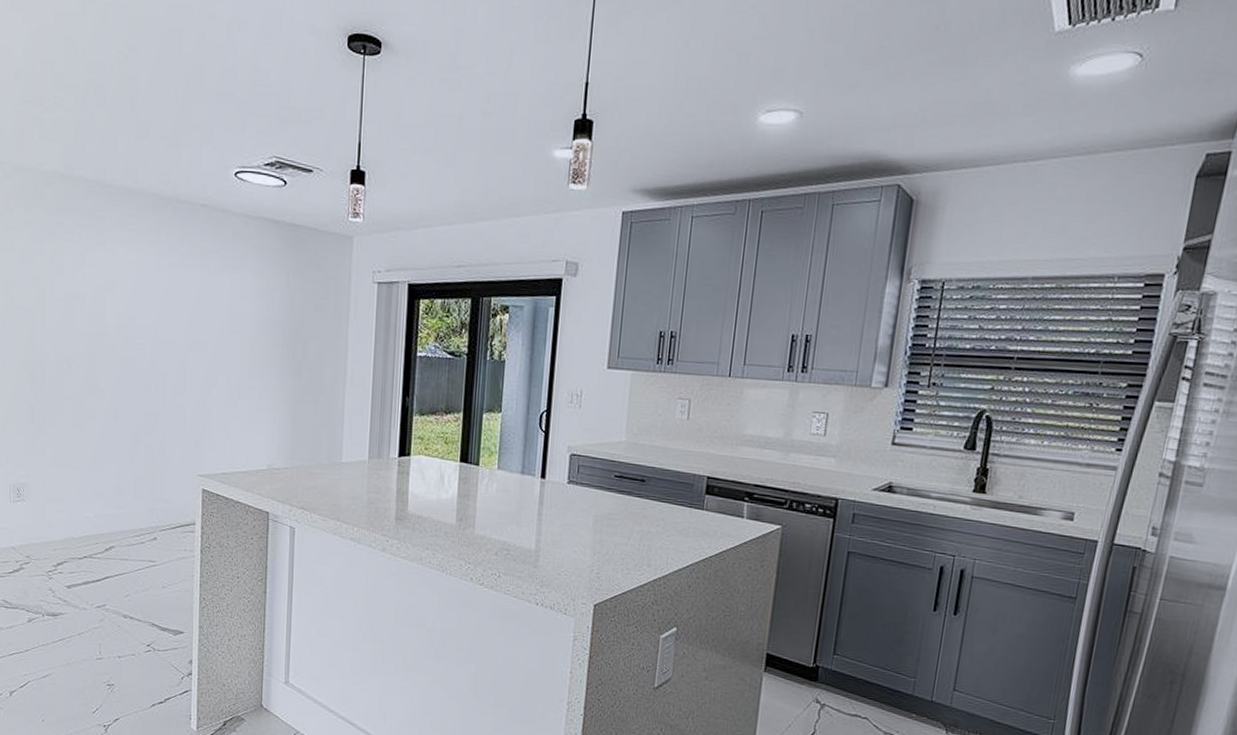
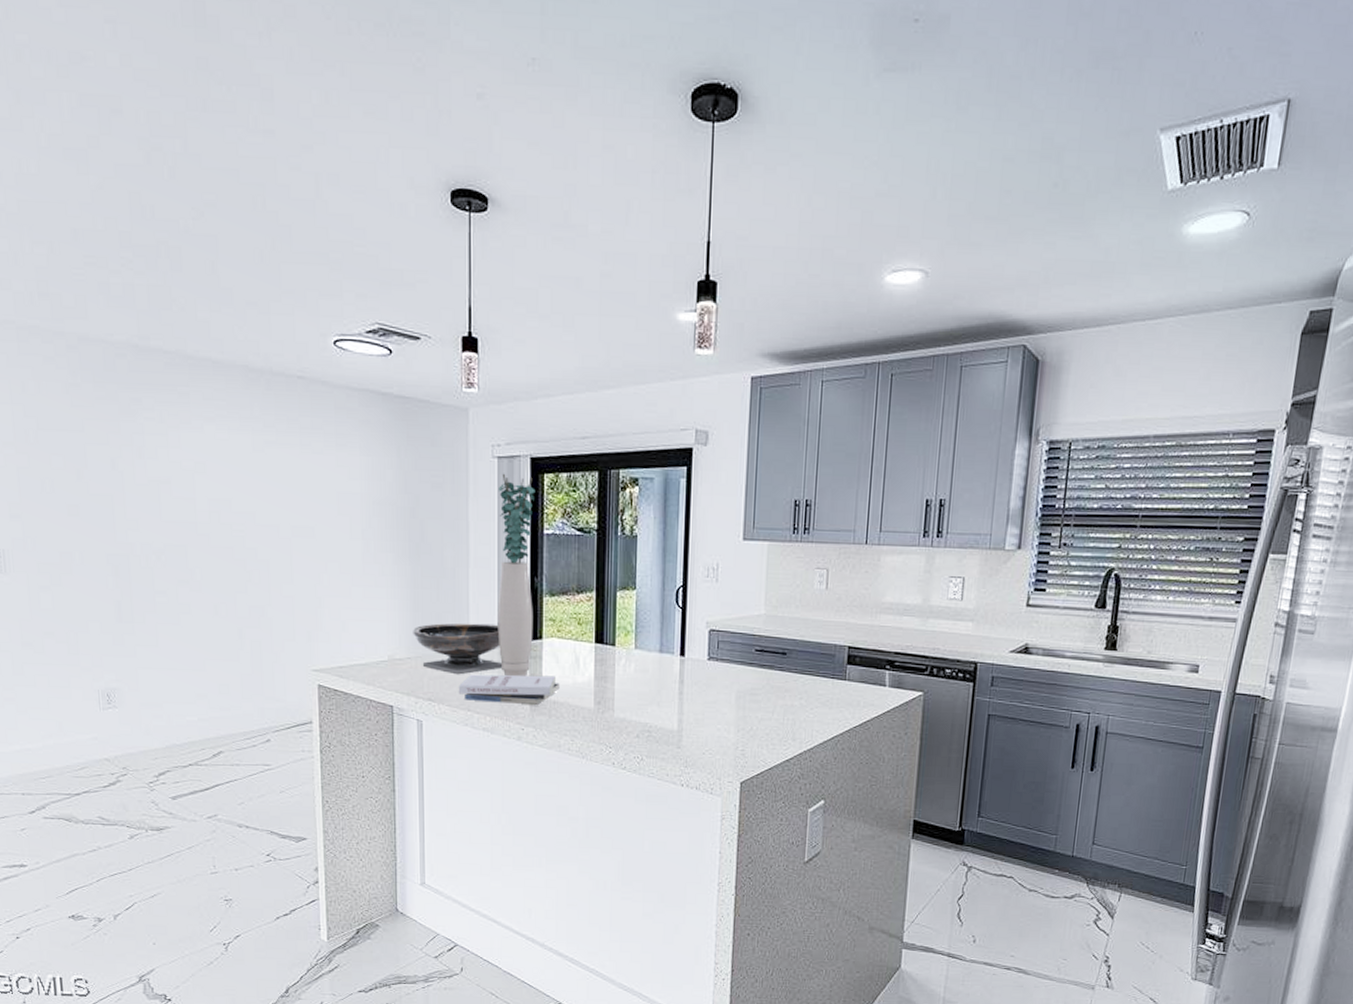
bowl: none [291,436,372,486] -> present [413,623,503,675]
books: none [330,486,425,518] -> present [459,674,560,704]
vase: none [368,298,411,491] -> present [497,473,536,677]

